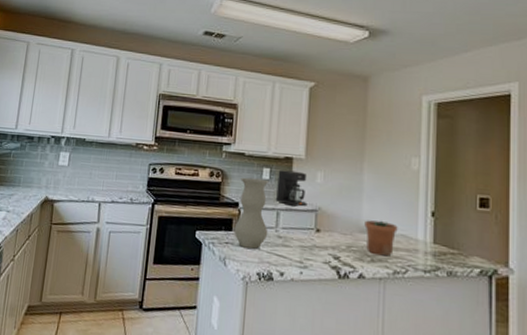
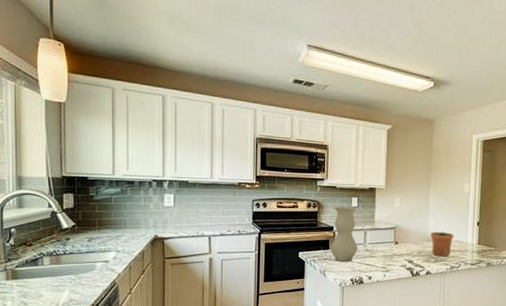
coffee maker: present [276,170,307,207] -> none [364,198,388,226]

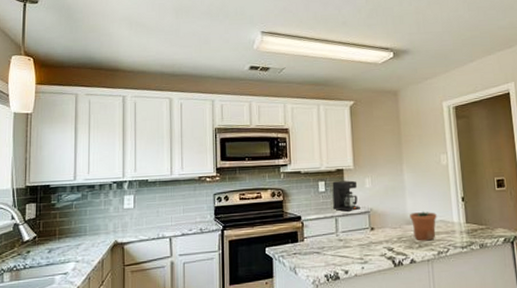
vase: present [330,206,358,262] -> none [299,192,330,256]
coffee maker: none [364,198,388,226] -> present [332,180,360,212]

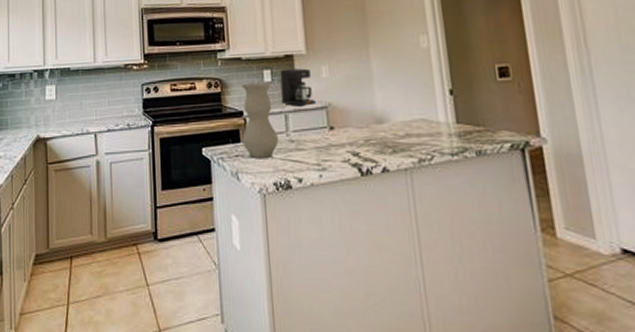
vase: none [299,192,330,256] -> present [241,82,279,159]
planter: present [410,211,437,241] -> none [380,107,417,145]

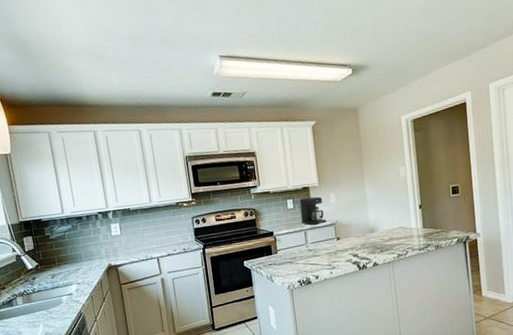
vase: present [241,82,279,159] -> none [271,208,301,265]

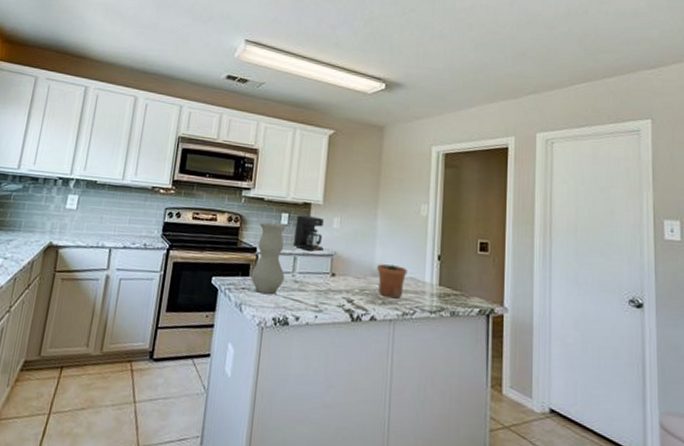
vase: none [271,208,301,265] -> present [250,222,287,295]
planter: none [372,220,397,247] -> present [377,264,408,299]

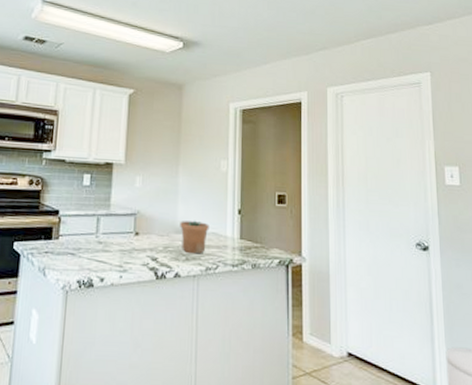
vase: present [250,222,287,295] -> none [54,184,90,257]
coffee maker: present [294,215,324,252] -> none [97,175,127,211]

